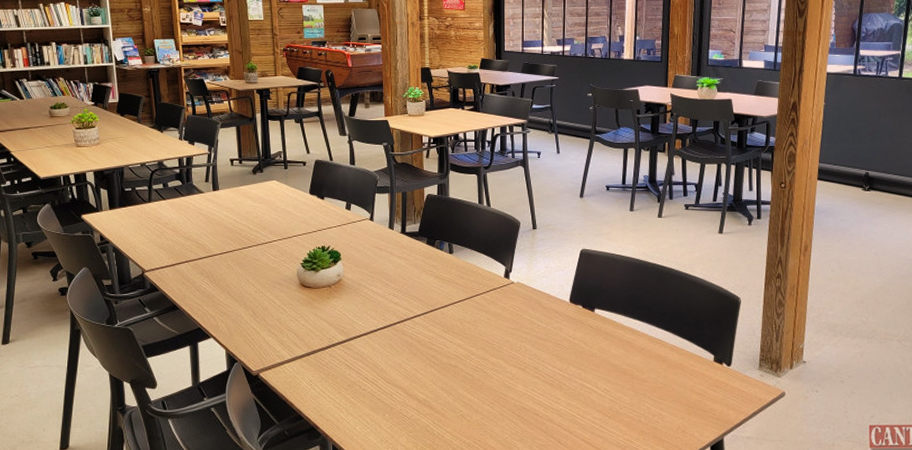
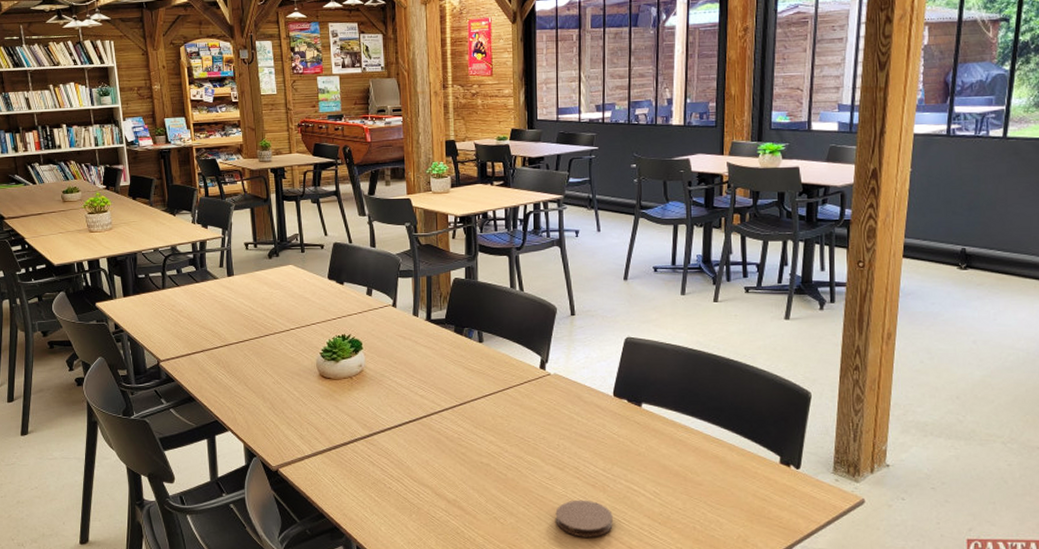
coaster: none [517,397,568,432] -> present [555,499,613,538]

